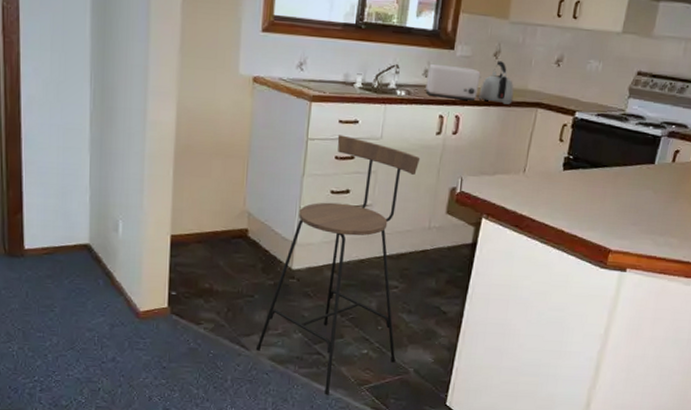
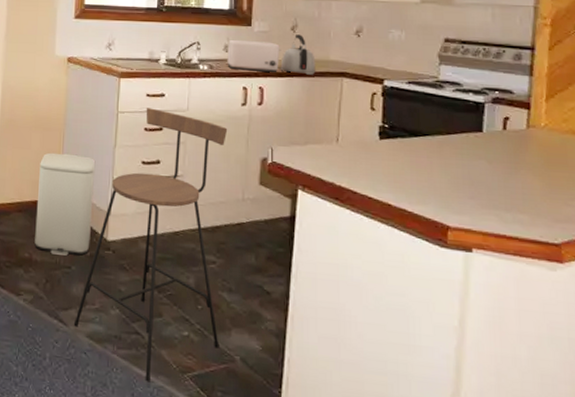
pedal bin: none [215,181,282,286] -> present [34,152,96,257]

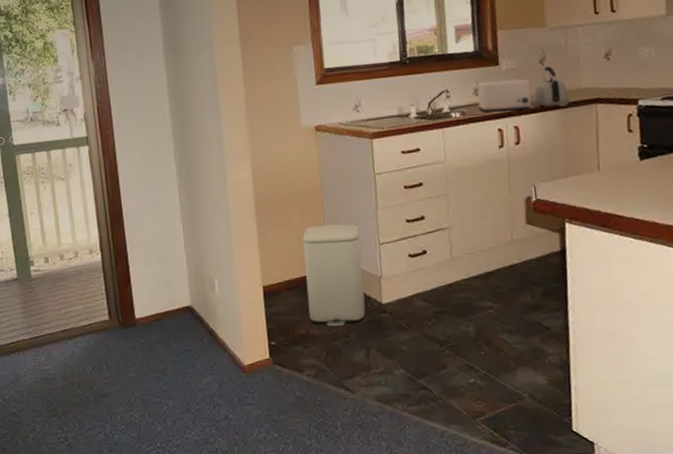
bar stool: present [73,108,228,381] -> none [360,164,507,432]

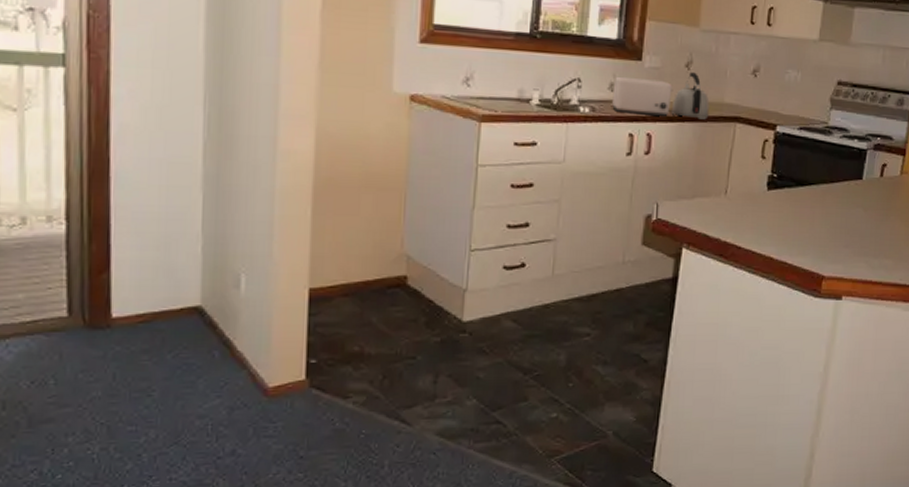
pedal bin: present [303,223,366,327] -> none [367,219,448,346]

